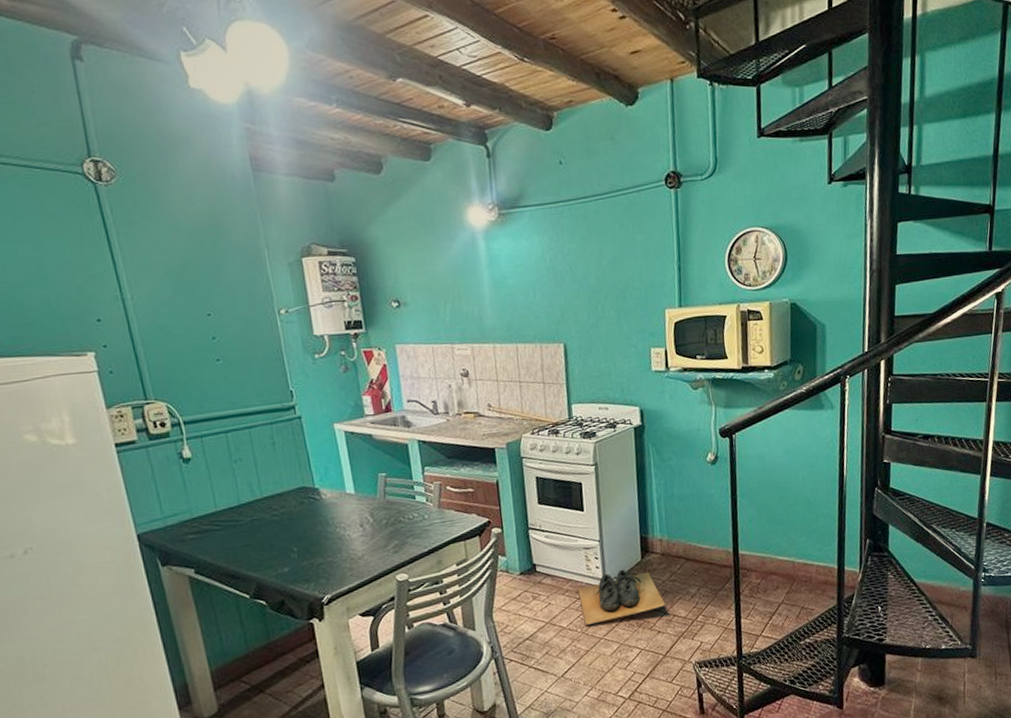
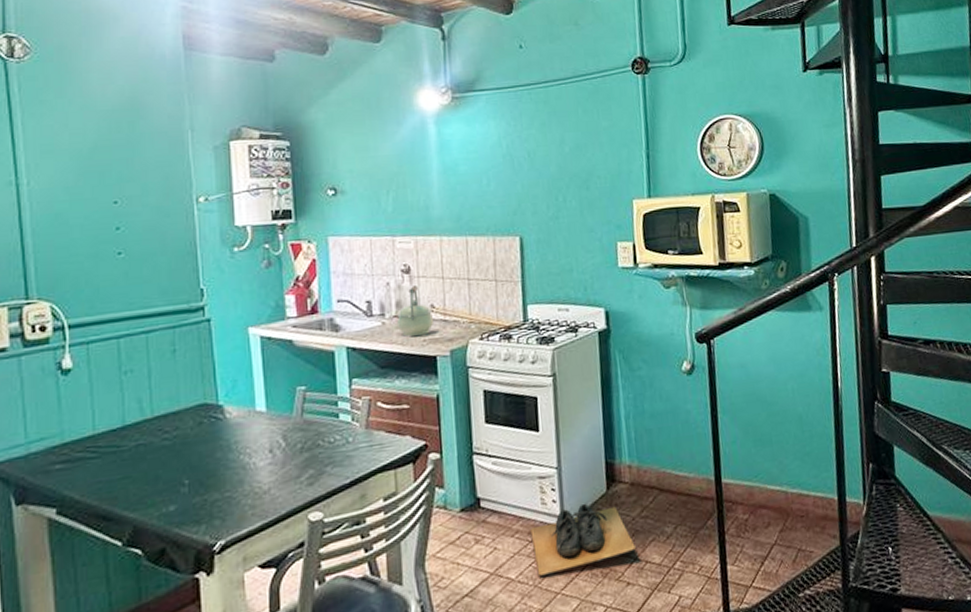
kettle: none [459,388,492,432] -> present [396,286,435,337]

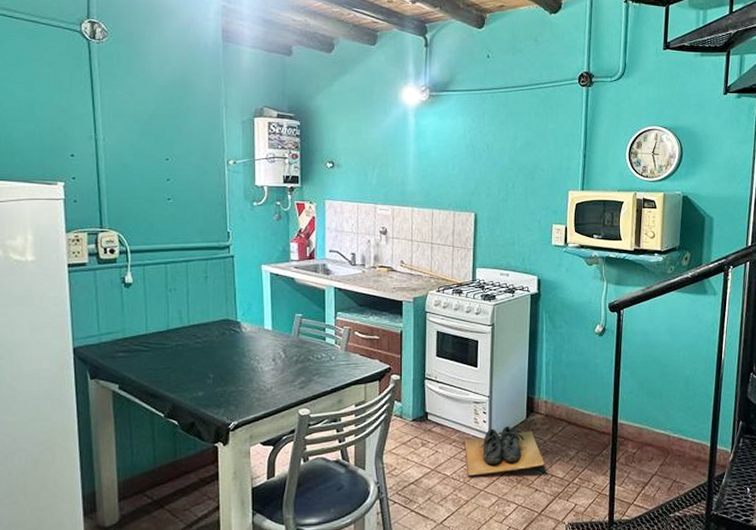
kettle: present [396,286,435,337] -> none [373,245,403,283]

